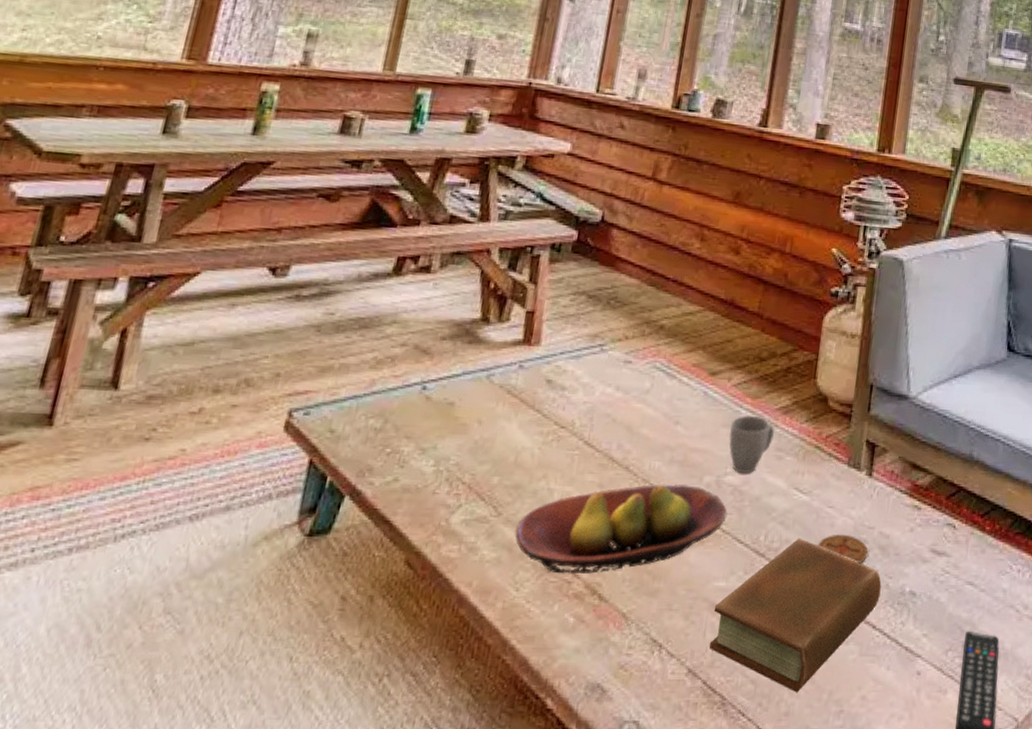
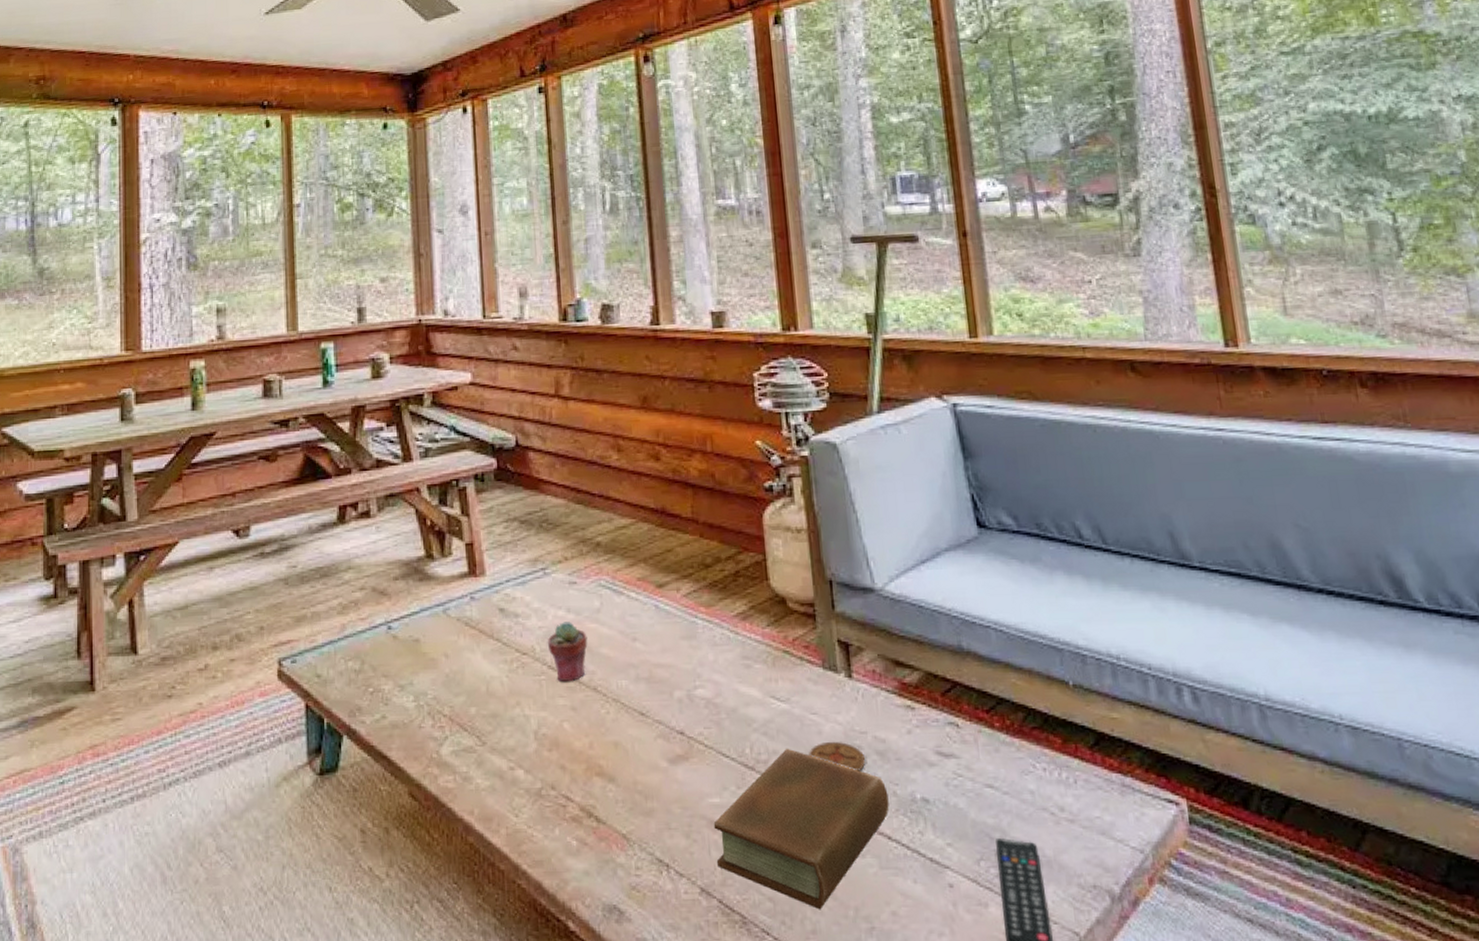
fruit bowl: present [514,483,728,574] -> none [501,700,707,798]
potted succulent: none [588,399,631,458] -> present [547,622,588,681]
mug: present [729,415,775,474] -> none [690,624,737,686]

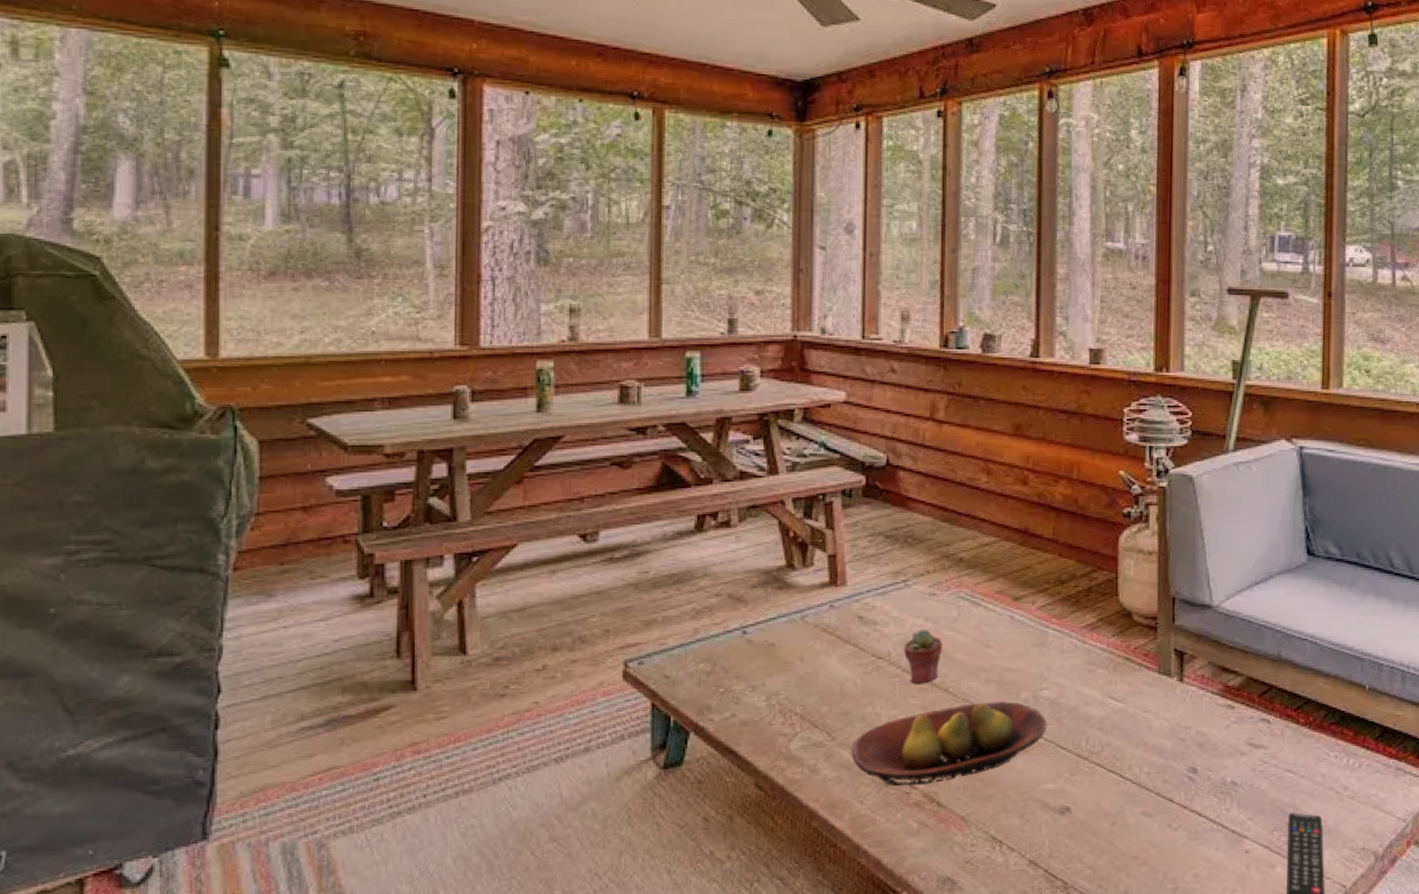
fruit bowl: none [501,700,707,798] -> present [850,700,1048,787]
book: present [713,748,889,910] -> none [1046,741,1203,875]
coaster: present [809,741,866,771] -> none [1138,735,1187,760]

